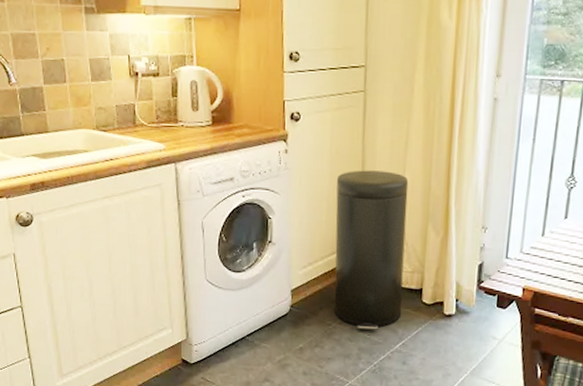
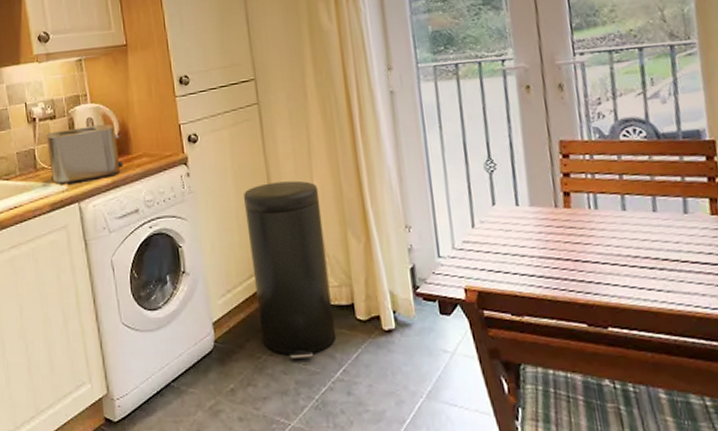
toaster: none [147,88,223,144] -> present [46,123,123,185]

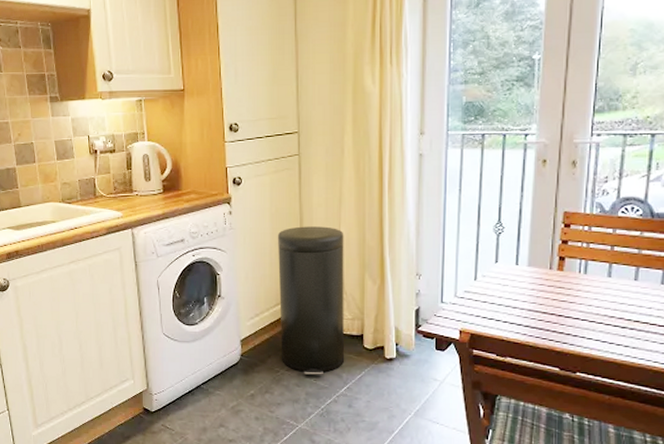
toaster: present [46,123,123,185] -> none [106,161,173,212]

